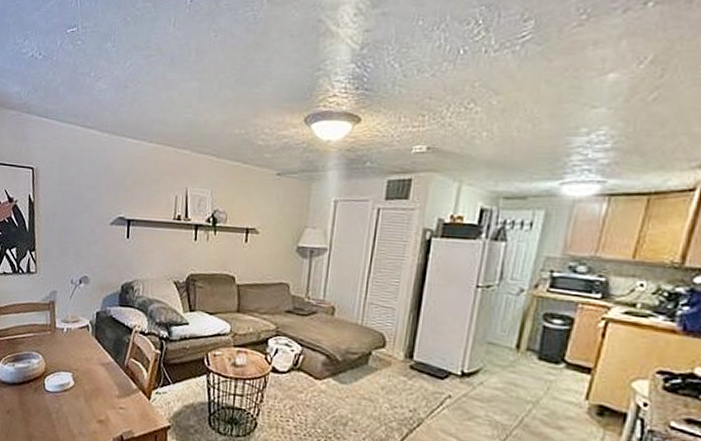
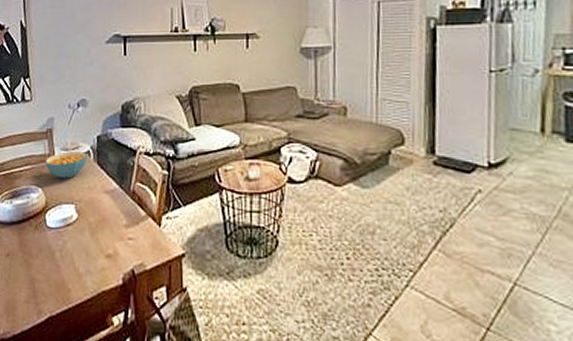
cereal bowl: none [46,323,86,349] -> present [45,151,87,179]

